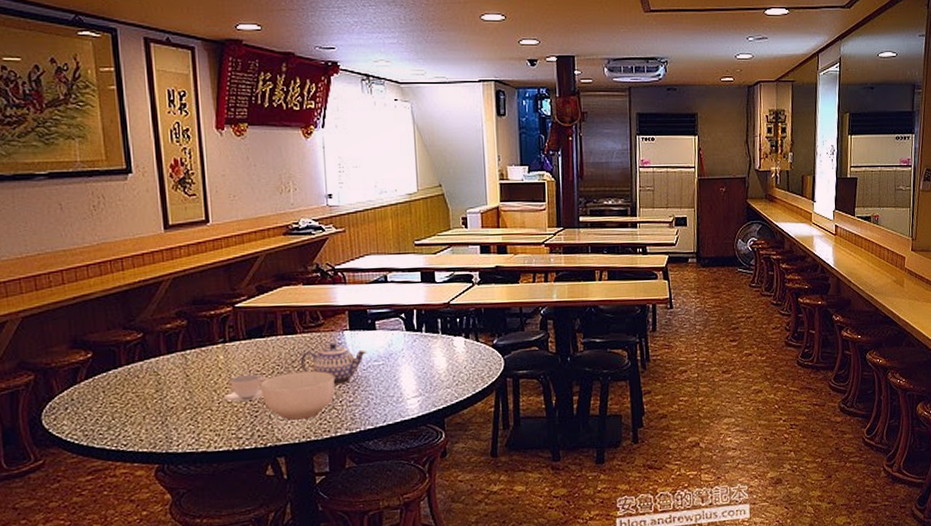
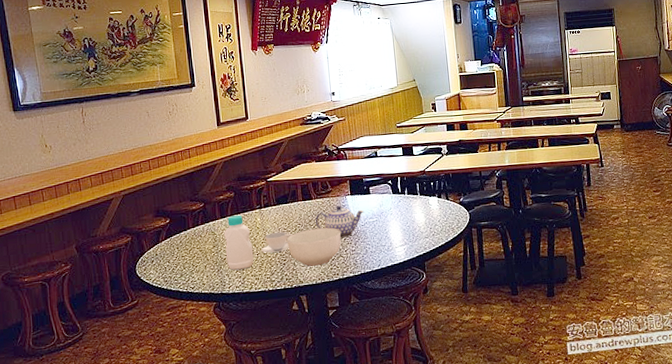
bottle: none [171,350,214,423] -> present [224,214,254,270]

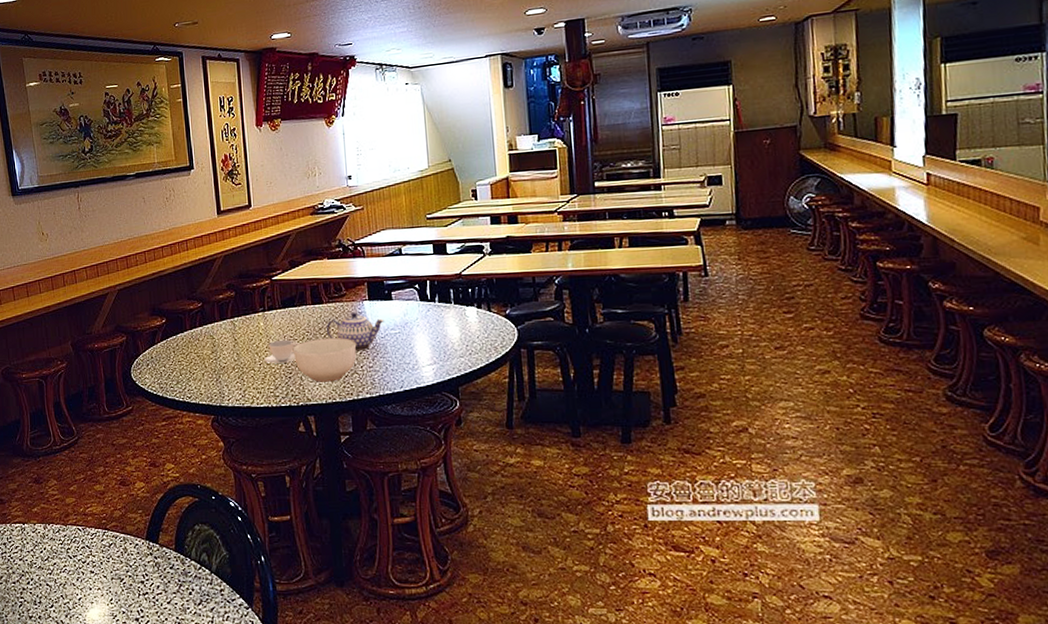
bottle: present [224,214,254,270] -> none [223,317,256,381]

